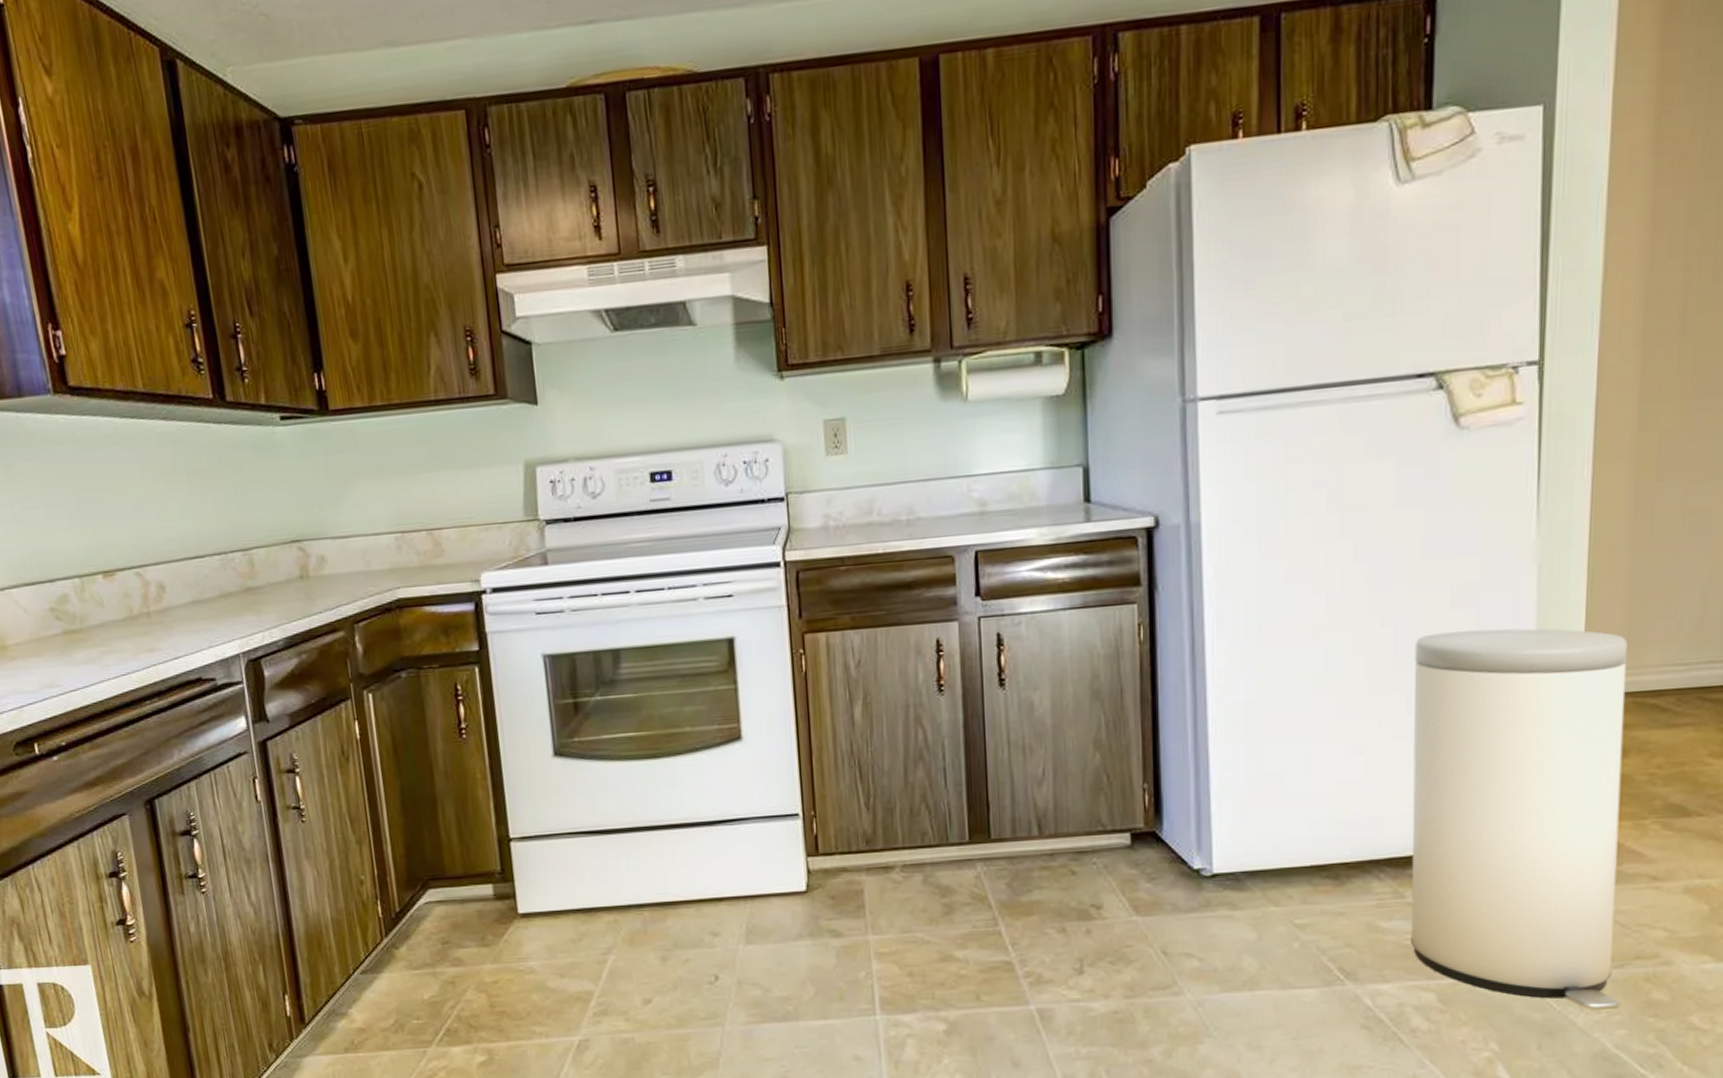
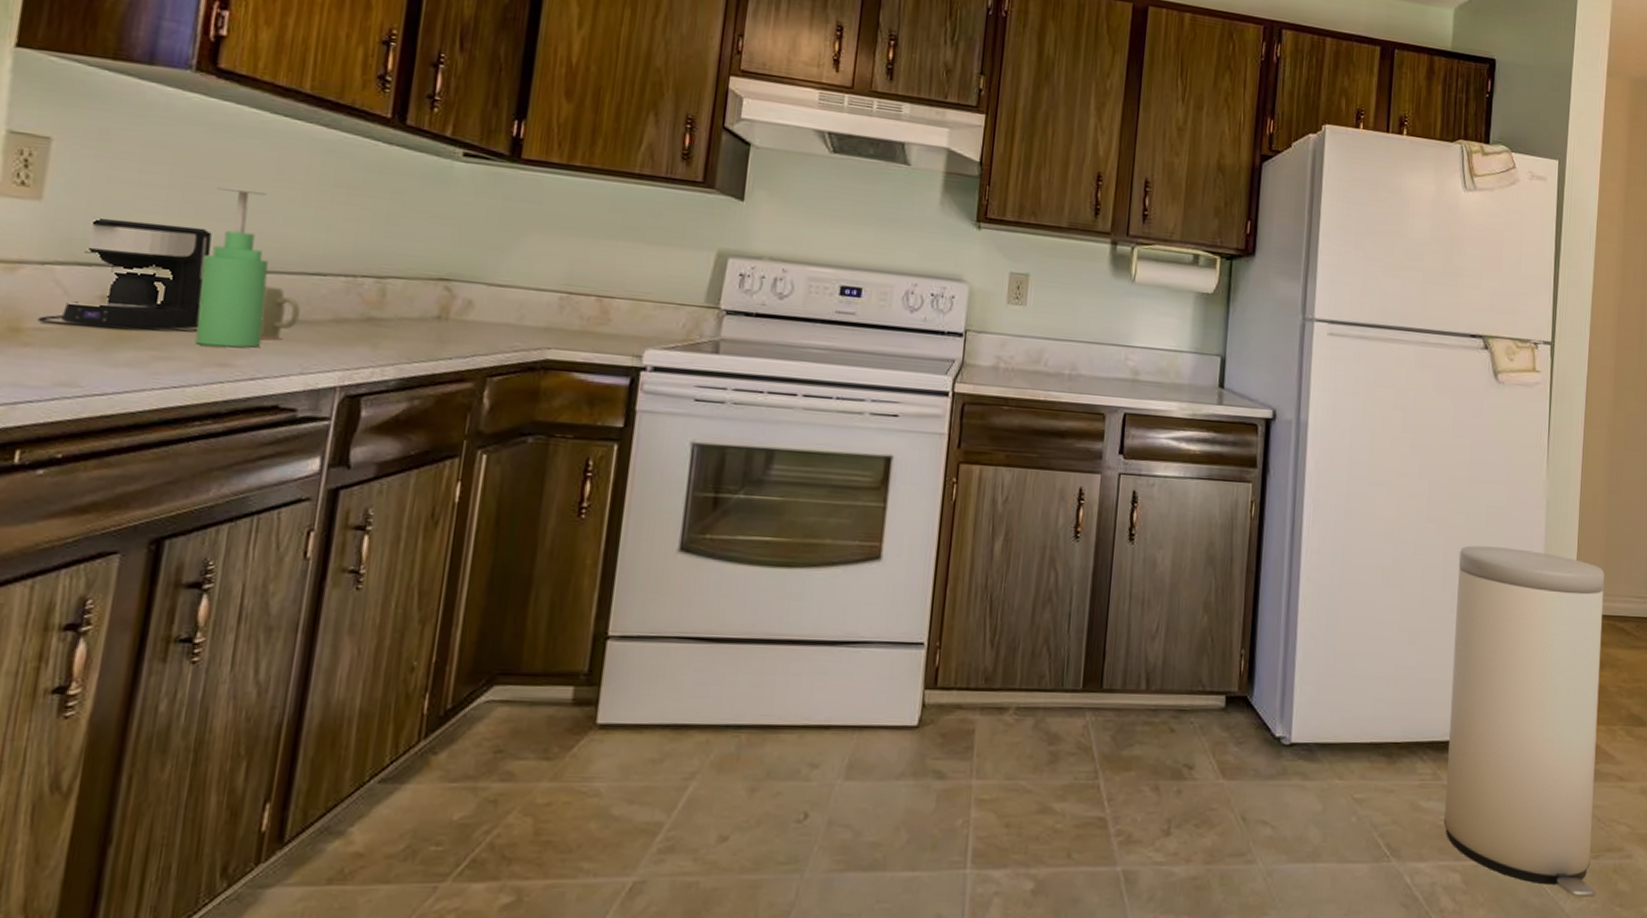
coffee maker: none [14,534,126,639] -> present [38,218,212,333]
soap dispenser: none [101,492,174,636] -> present [195,186,269,348]
mug: none [161,574,195,624] -> present [259,285,301,340]

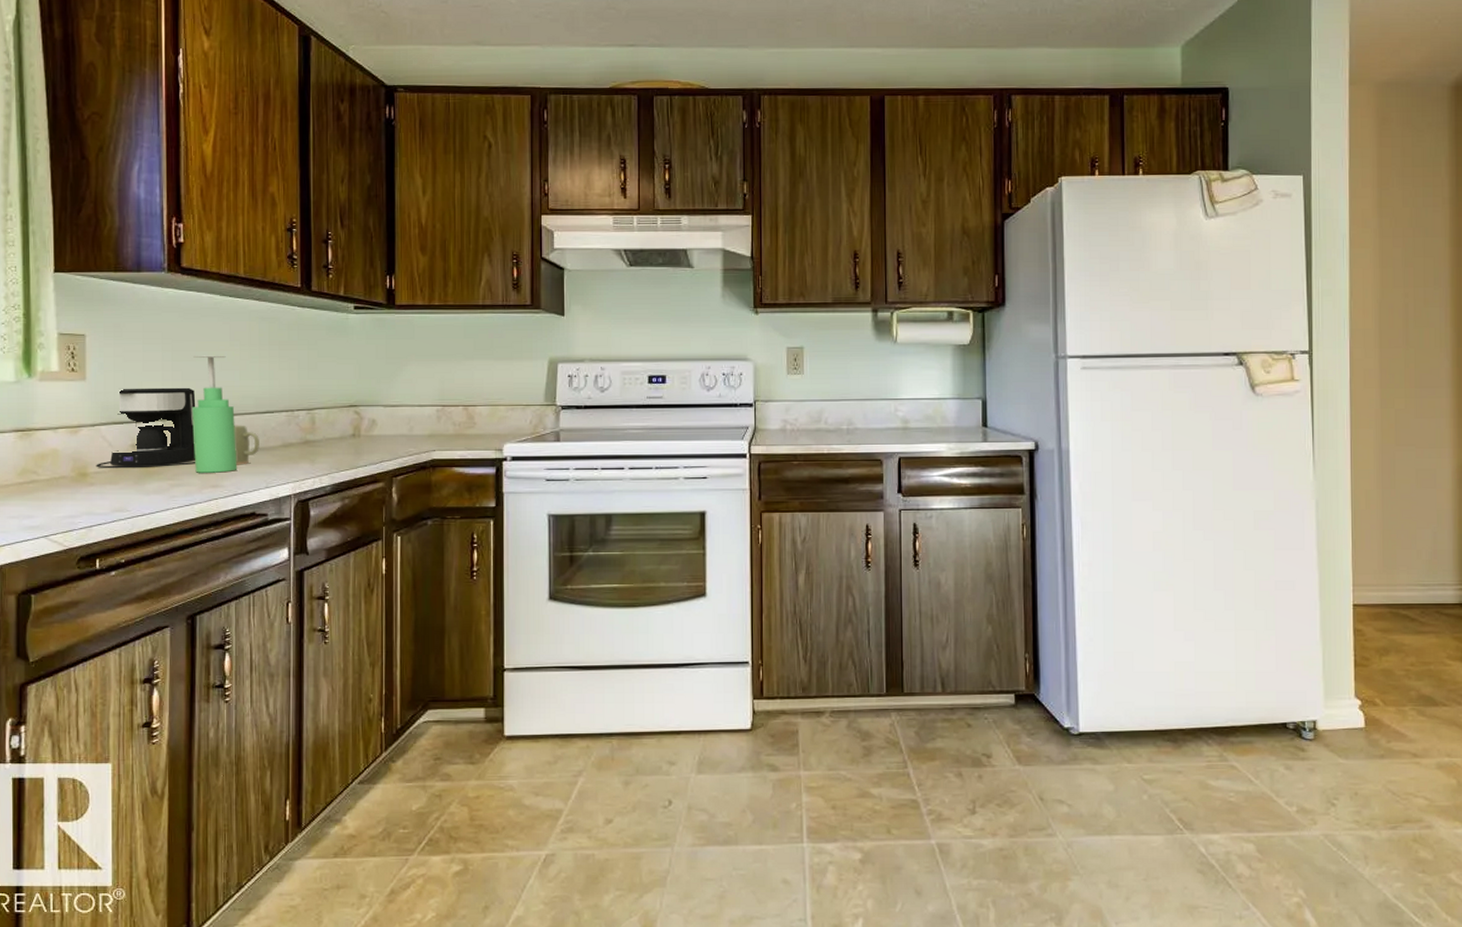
pedal bin: present [1444,545,1605,897] -> none [1229,548,1396,865]

